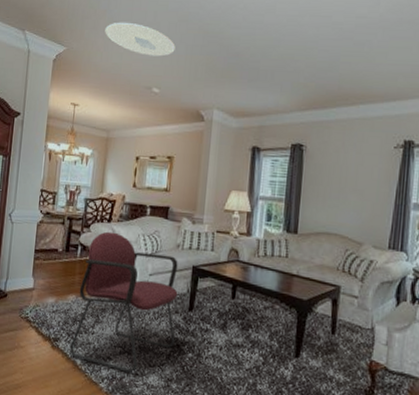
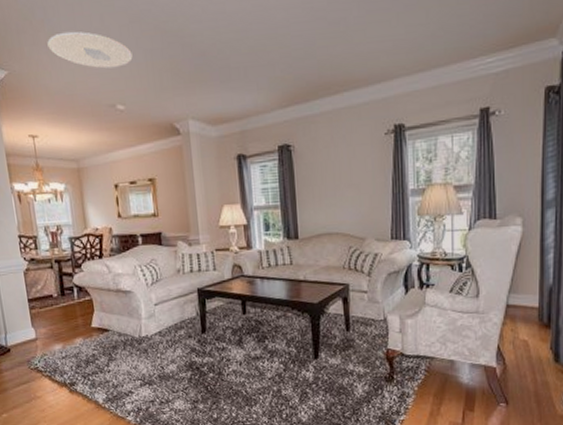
armchair: present [70,231,178,373] -> none [84,267,194,402]

